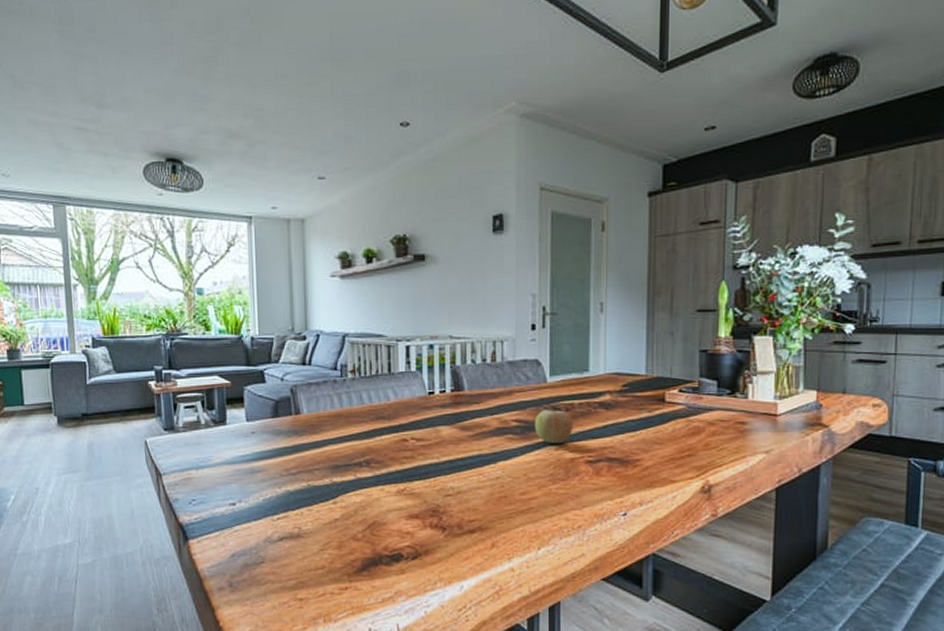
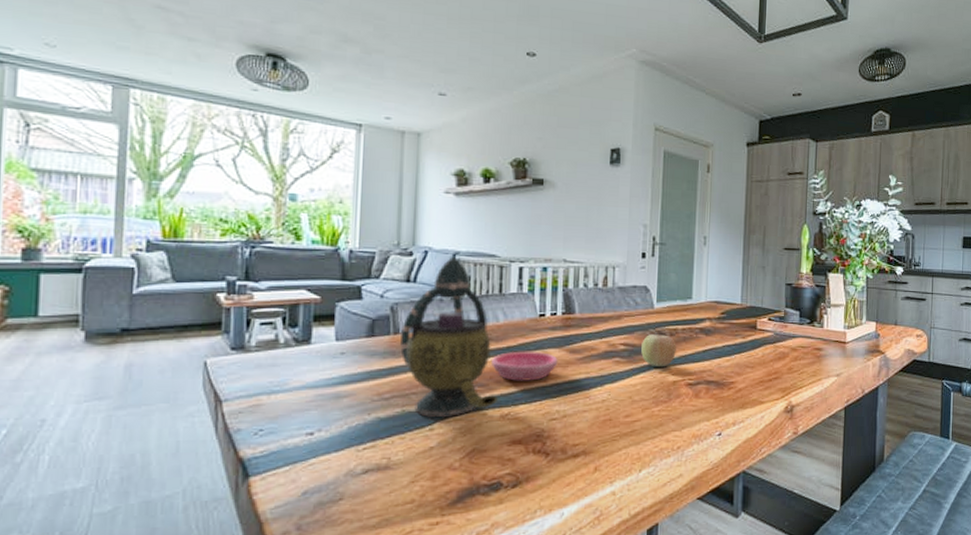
teapot: none [301,338,394,491] -> present [400,256,499,417]
saucer: none [385,428,449,458] -> present [492,351,558,381]

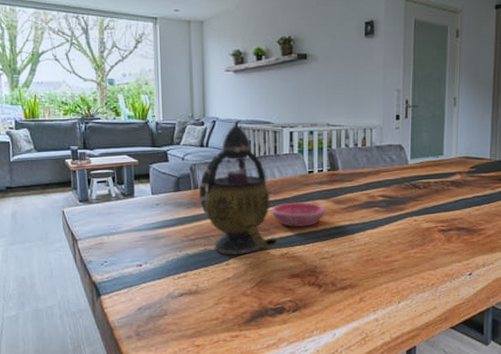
fruit: present [641,329,676,367] -> none [398,183,429,216]

